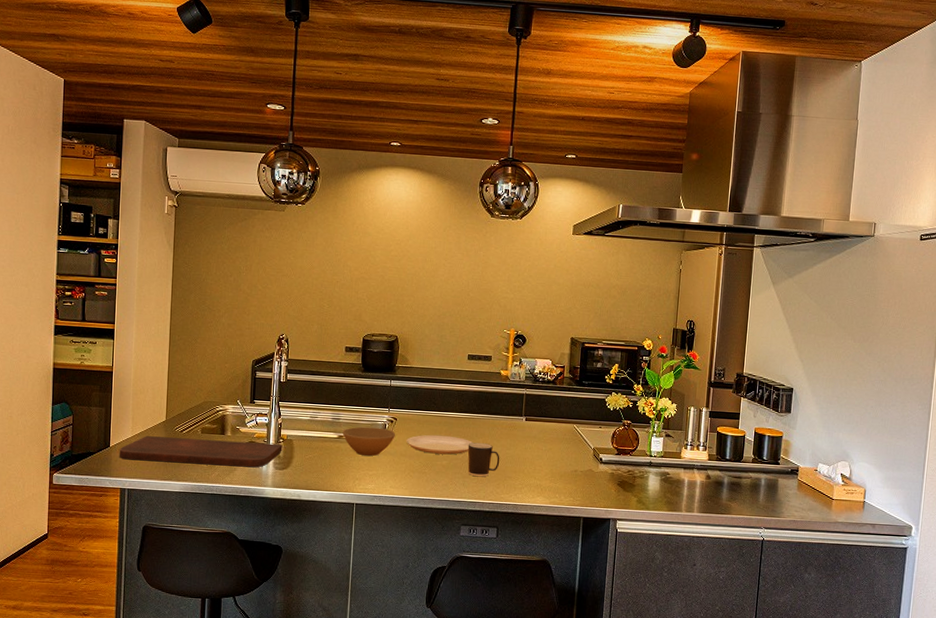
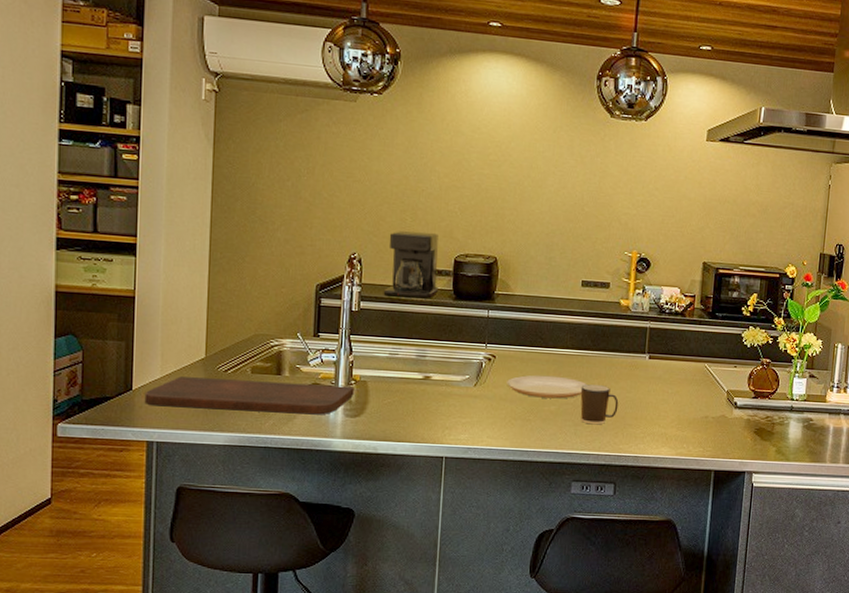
coffee maker: none [305,315,350,371] -> present [383,231,438,299]
bowl: present [342,426,396,457] -> none [429,365,495,401]

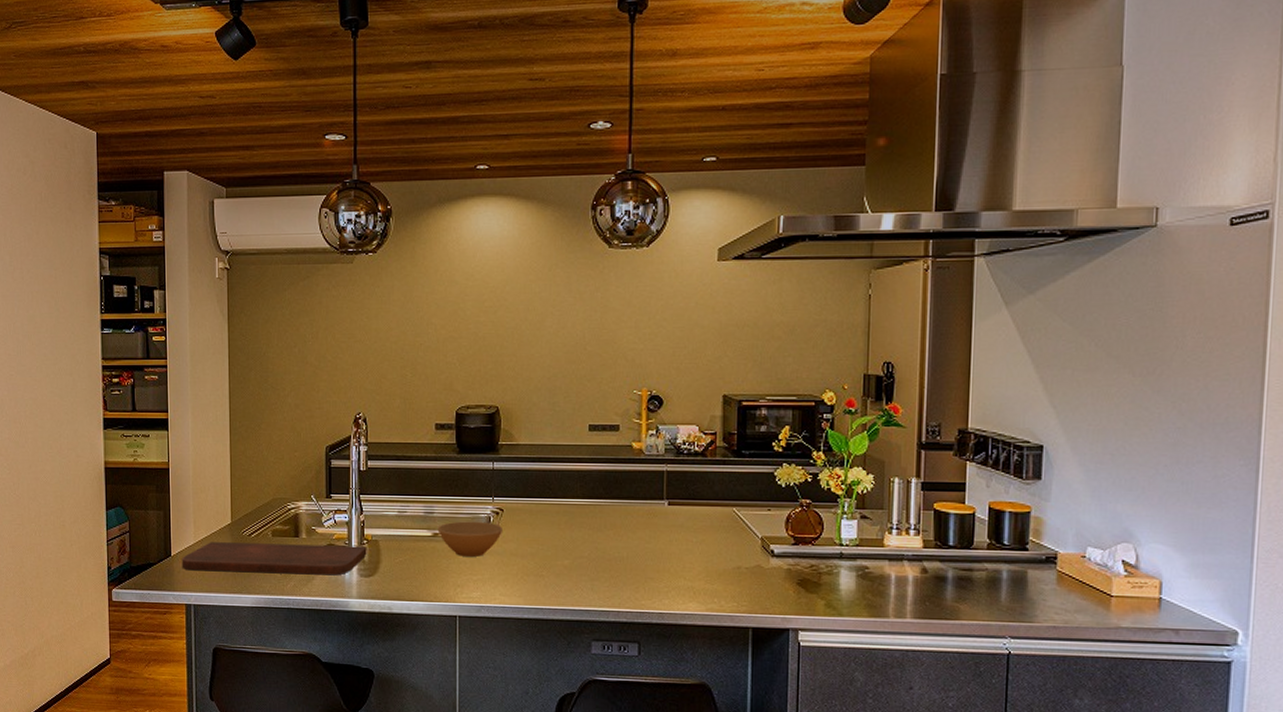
coffee maker: present [383,231,438,299] -> none [389,386,442,454]
bowl: none [429,365,495,401] -> present [437,521,504,558]
plate: present [507,375,588,399] -> none [516,527,602,552]
mug: present [580,384,619,425] -> none [595,536,638,579]

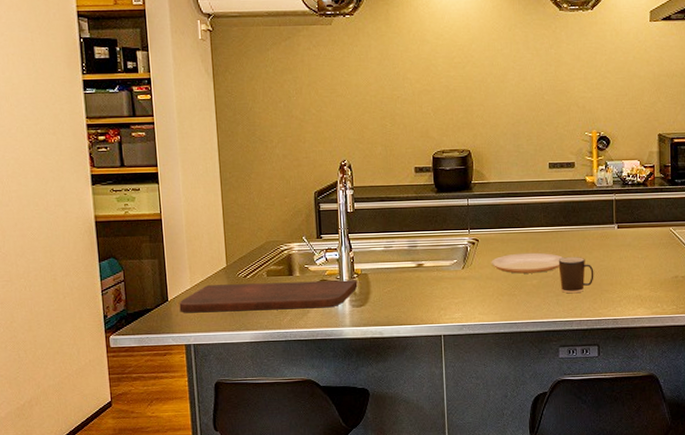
bowl: present [437,521,504,558] -> none [421,251,480,284]
plate: none [516,527,602,552] -> present [491,252,564,274]
mug: none [595,536,638,579] -> present [558,257,594,294]

